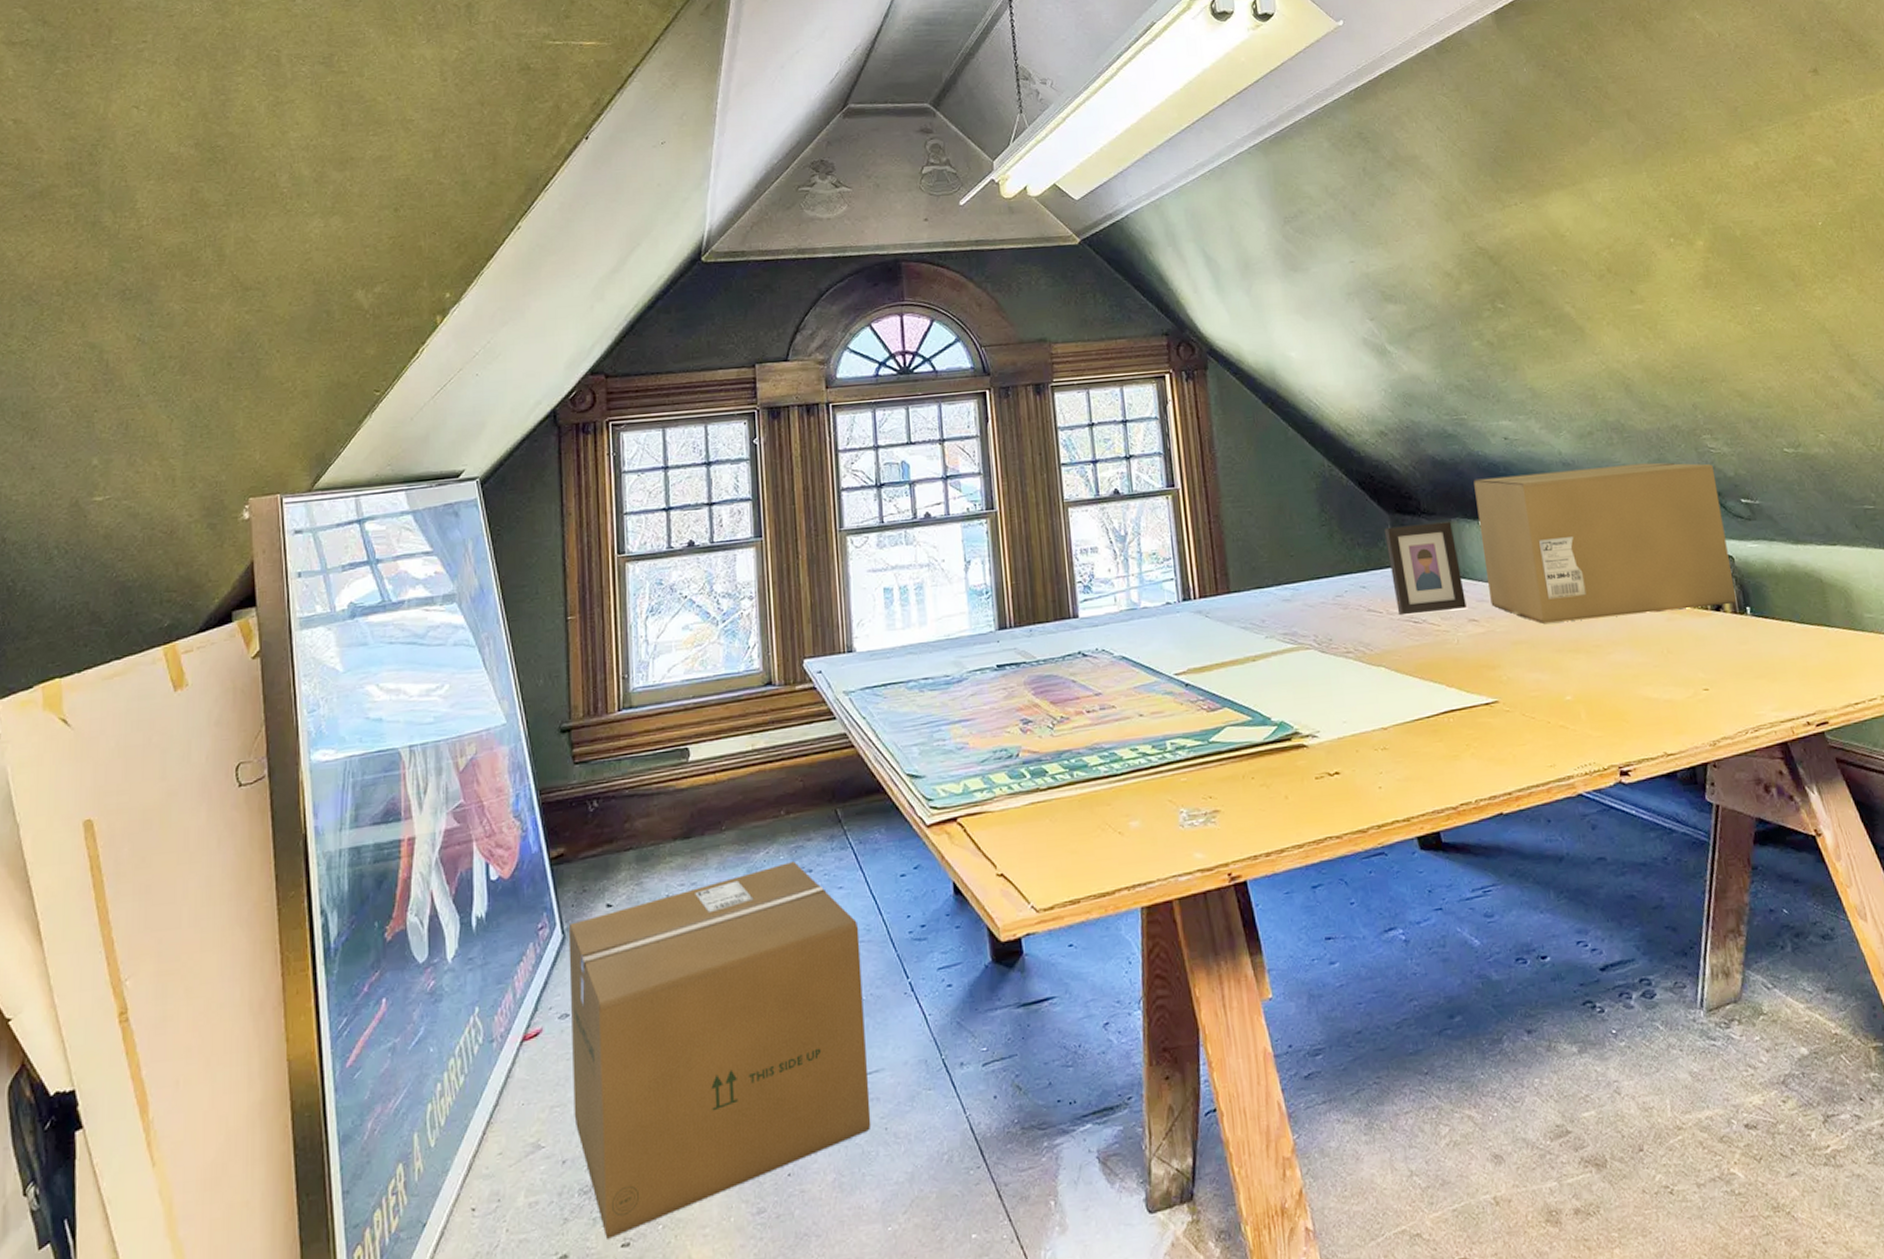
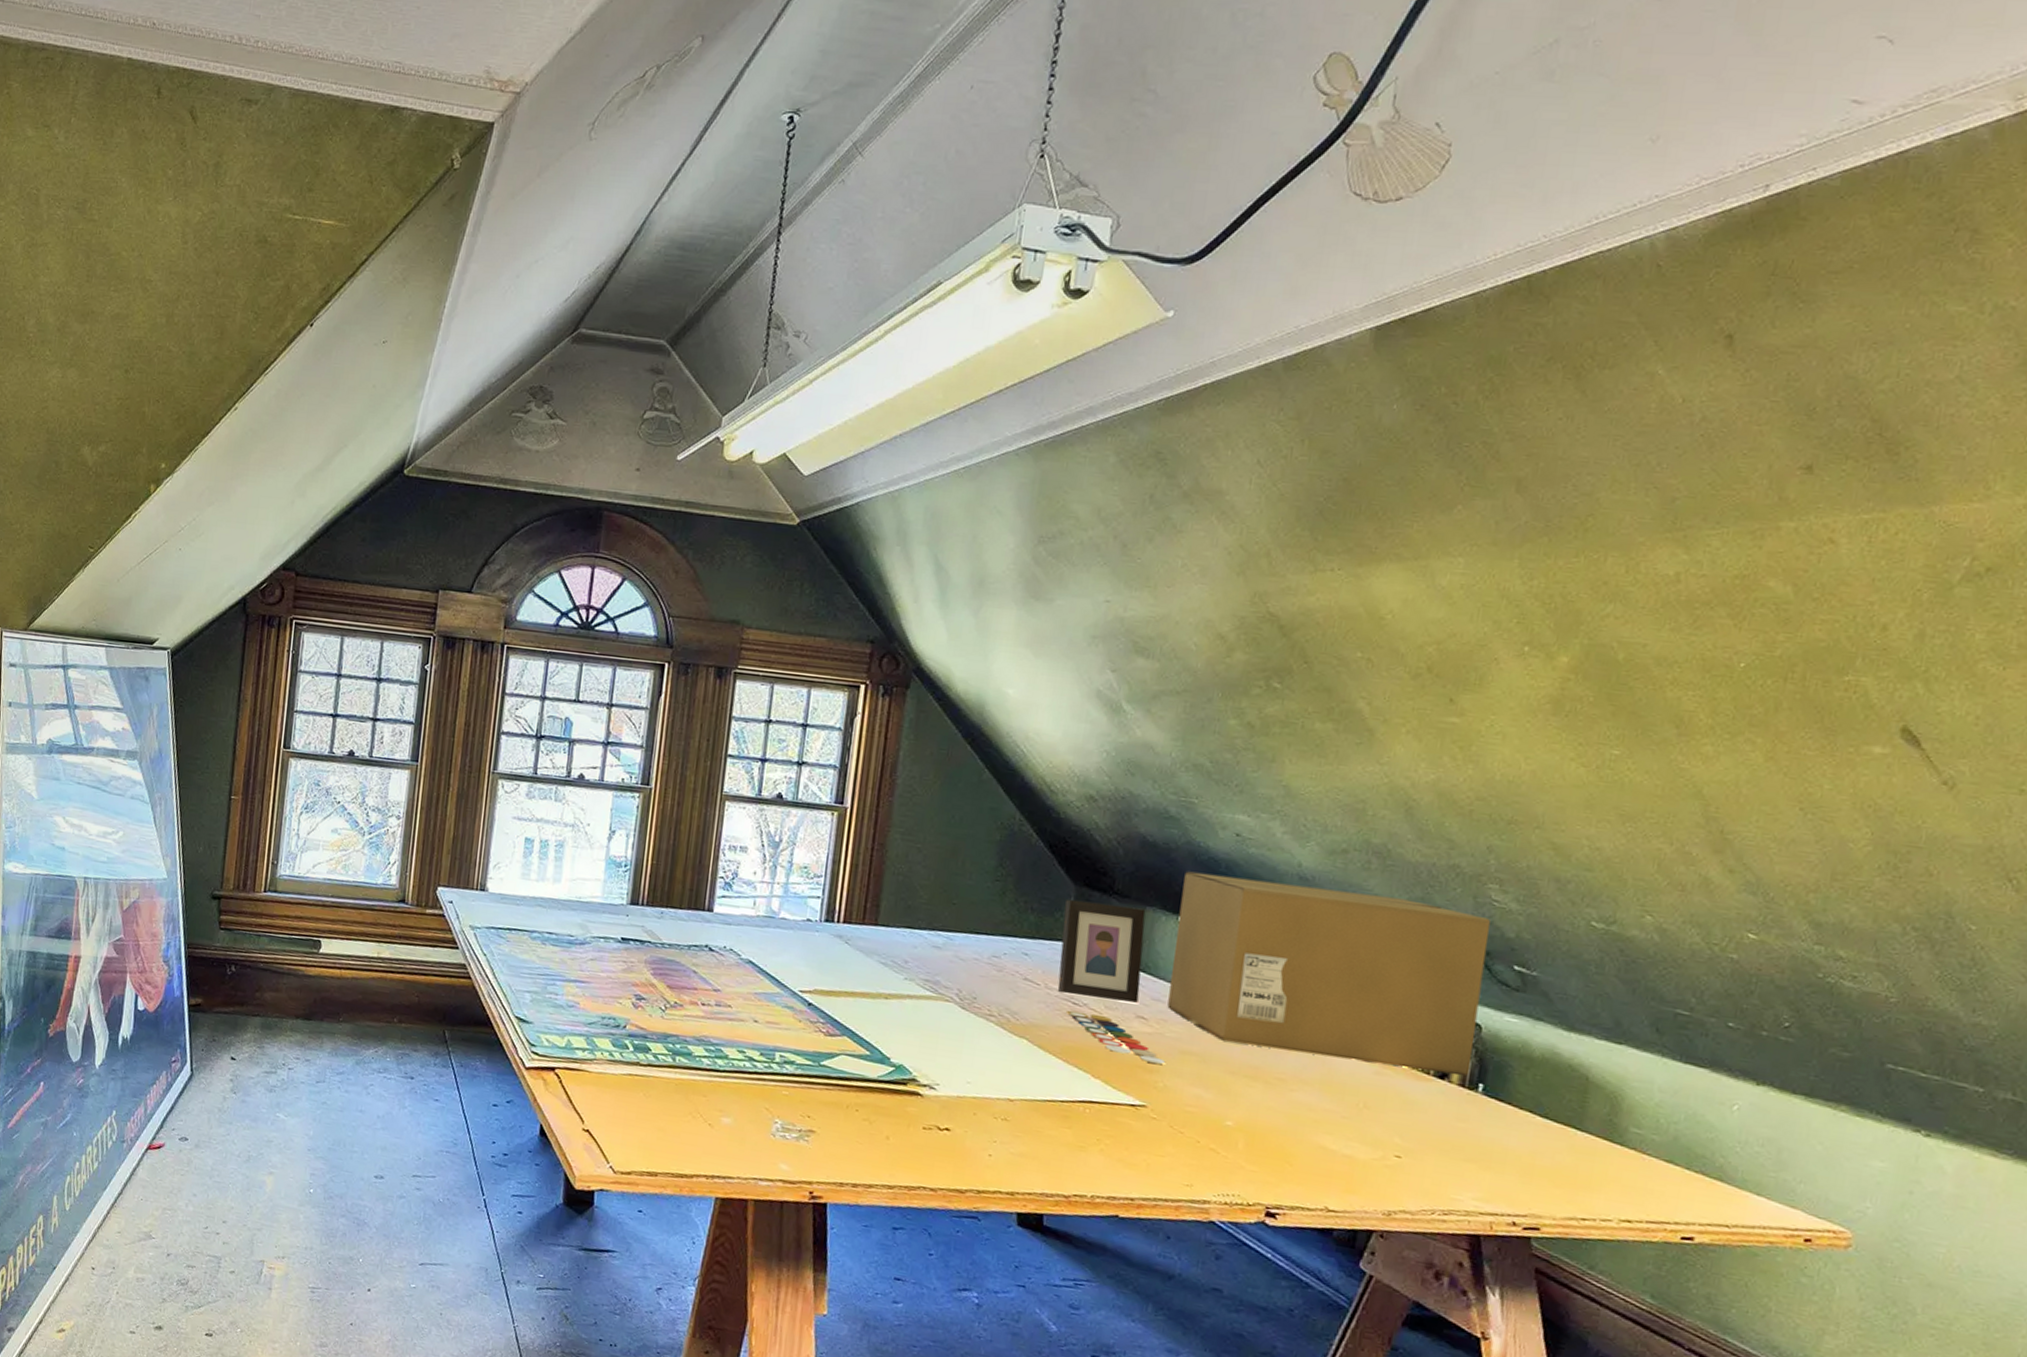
box: present [568,862,871,1239] -> none [181,1064,447,1326]
paint palette: none [1410,626,1504,661] -> present [1065,1010,1166,1065]

